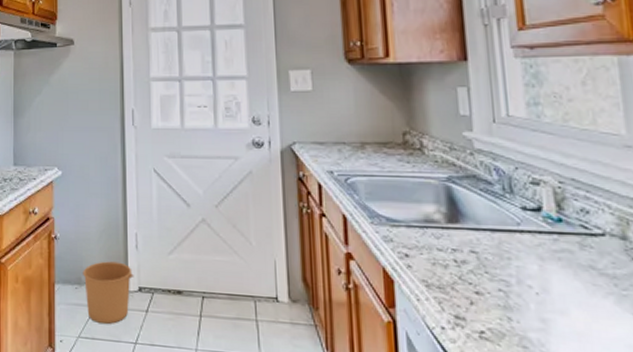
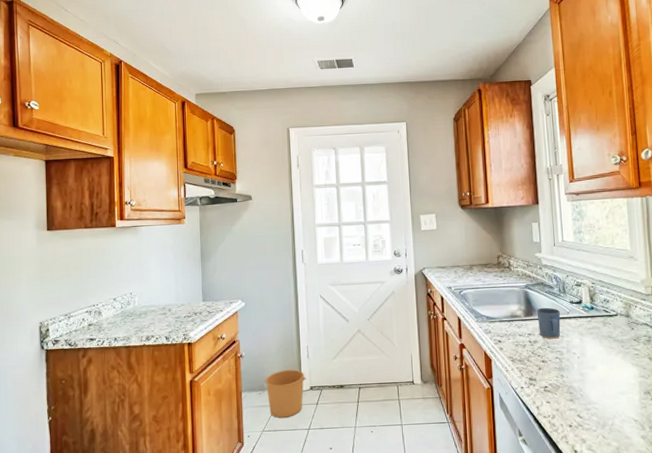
mug: none [465,212,506,261] -> present [536,307,561,339]

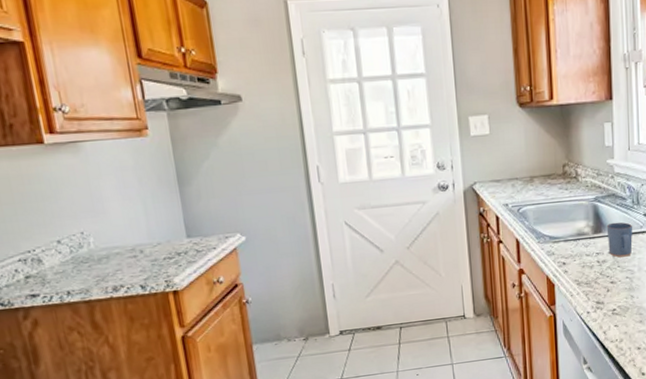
bucket: present [265,369,306,418] -> none [281,312,334,370]

